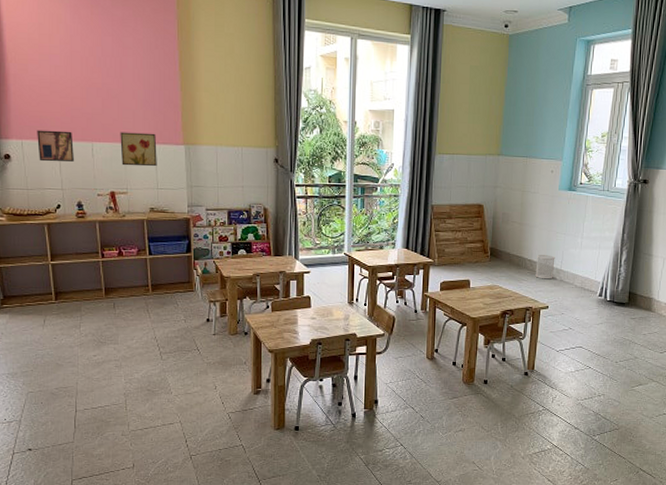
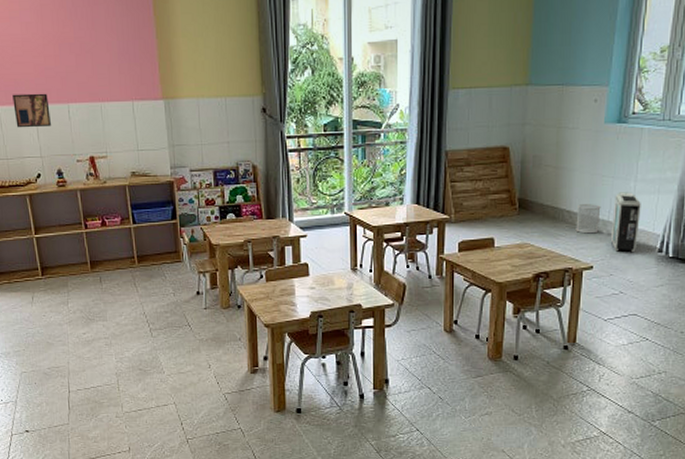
wall art: present [120,132,157,167] -> none [96,88,136,127]
air purifier: none [562,246,586,295] -> present [610,192,641,252]

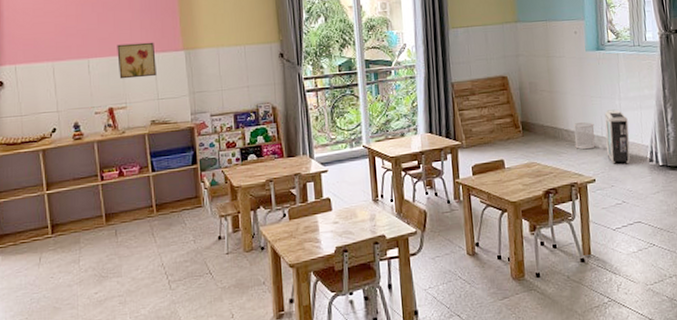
wall art: present [12,93,51,128] -> none [31,50,70,85]
wall art: none [96,88,136,127] -> present [117,42,157,79]

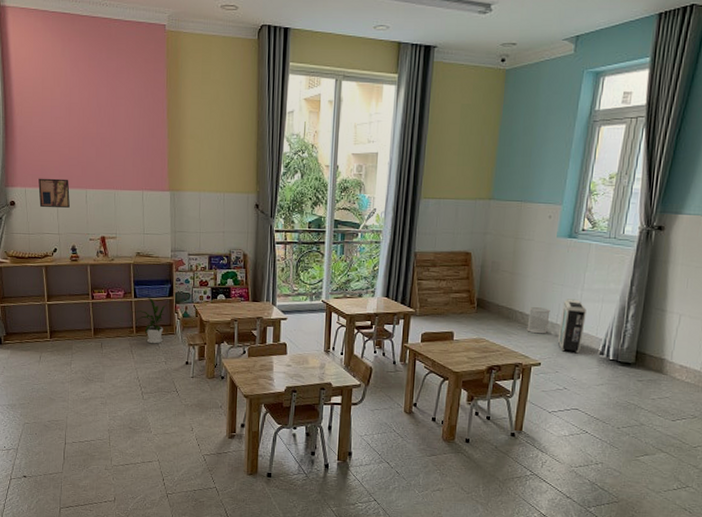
wall art: none [31,50,70,85] -> present [38,178,70,208]
wall art: present [117,42,157,79] -> none [111,179,144,213]
house plant: none [151,168,194,222] -> present [132,297,167,344]

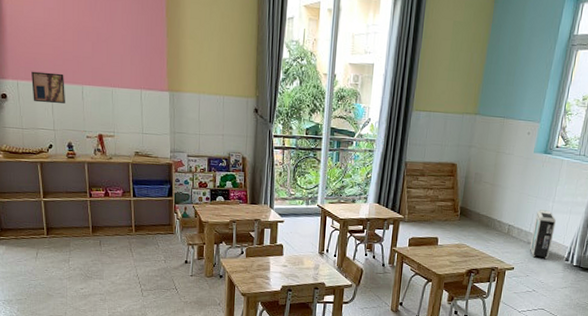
house plant: present [132,297,167,344] -> none [131,196,167,243]
wastebasket: present [527,307,551,334] -> none [503,216,525,242]

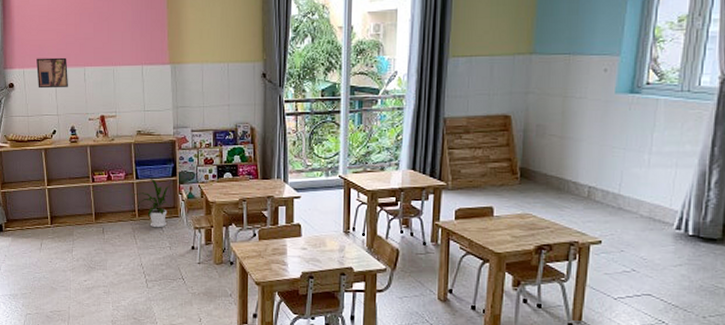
house plant: none [131,196,167,243] -> present [134,177,171,228]
air purifier: present [529,210,556,259] -> none [621,165,656,228]

